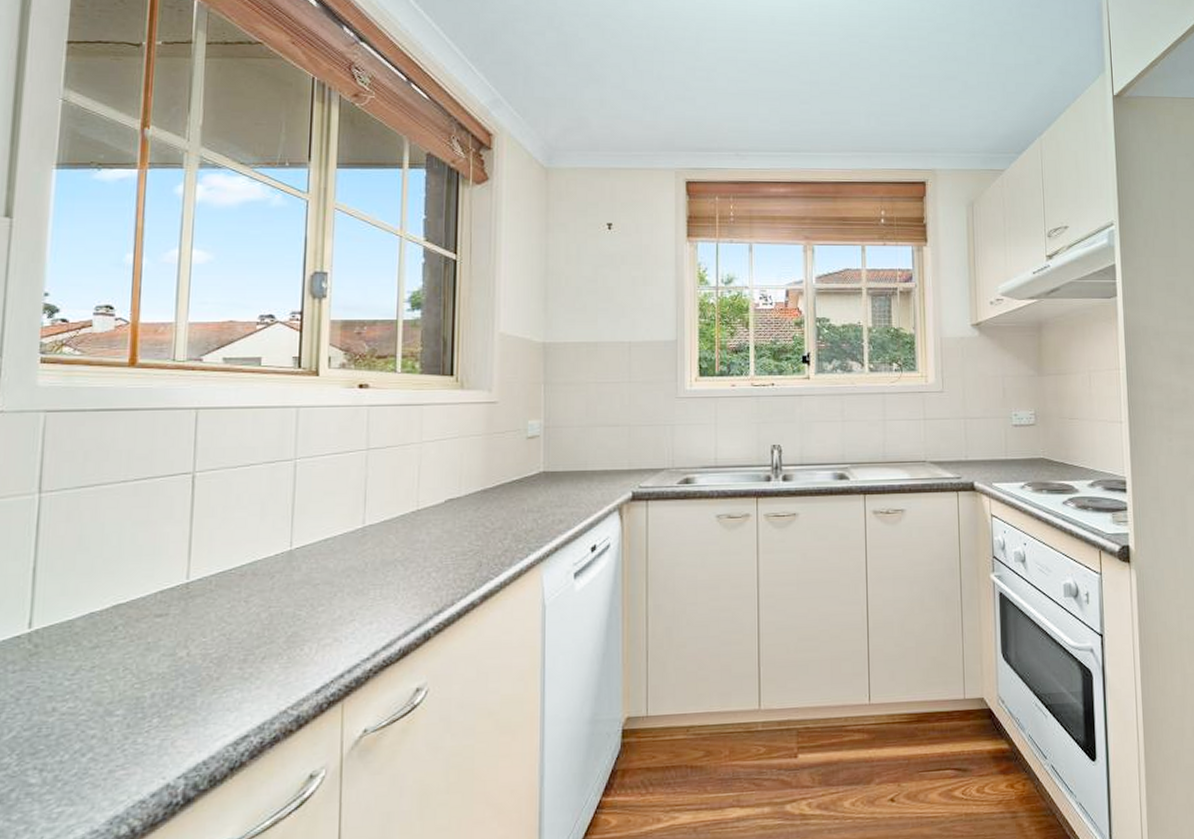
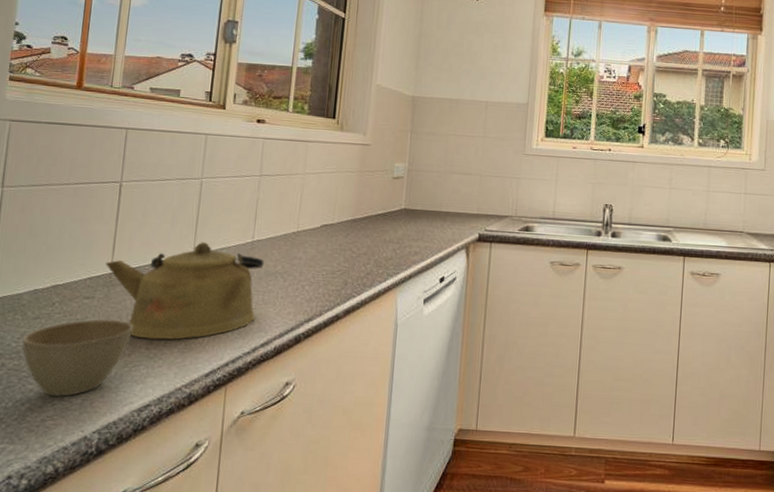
cup: none [78,638,220,742] -> present [22,319,133,398]
kettle: none [180,534,380,657] -> present [105,242,265,340]

